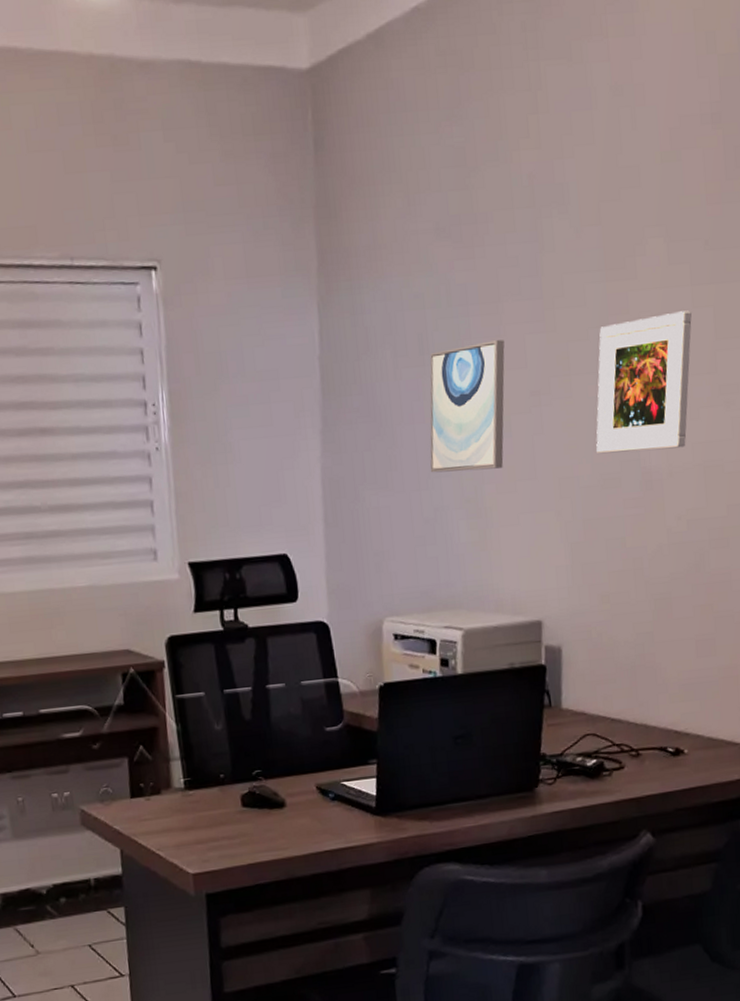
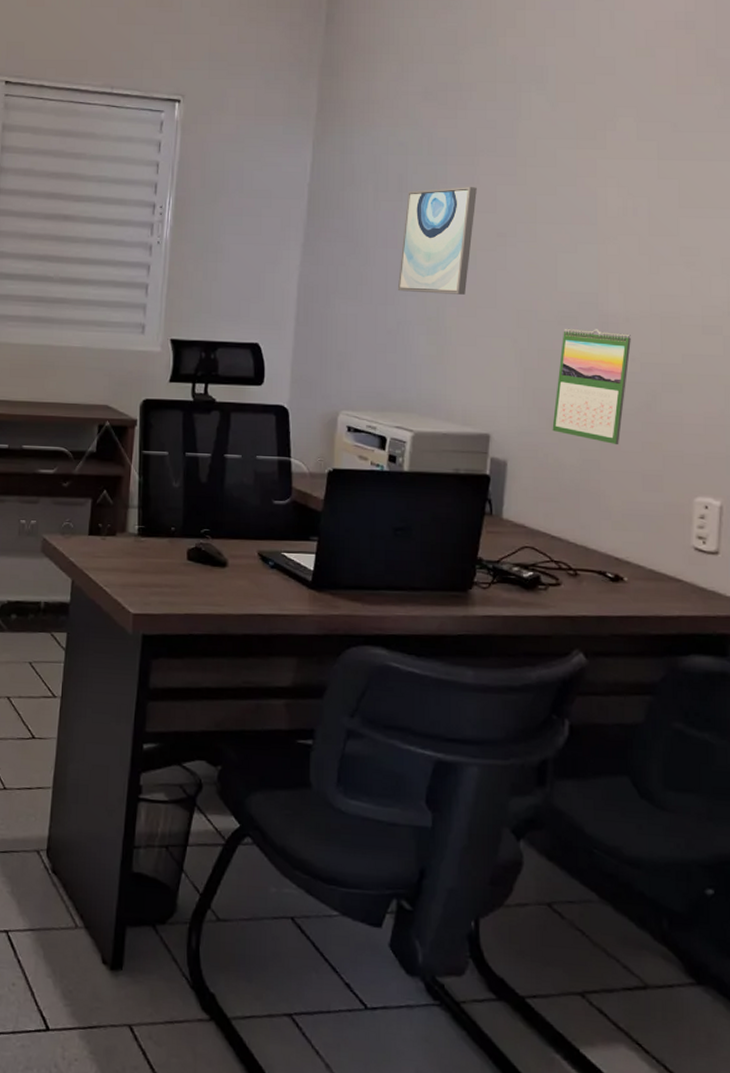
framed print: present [596,310,692,454] -> none [556,180,657,298]
calendar: none [603,489,676,613] -> present [552,328,631,445]

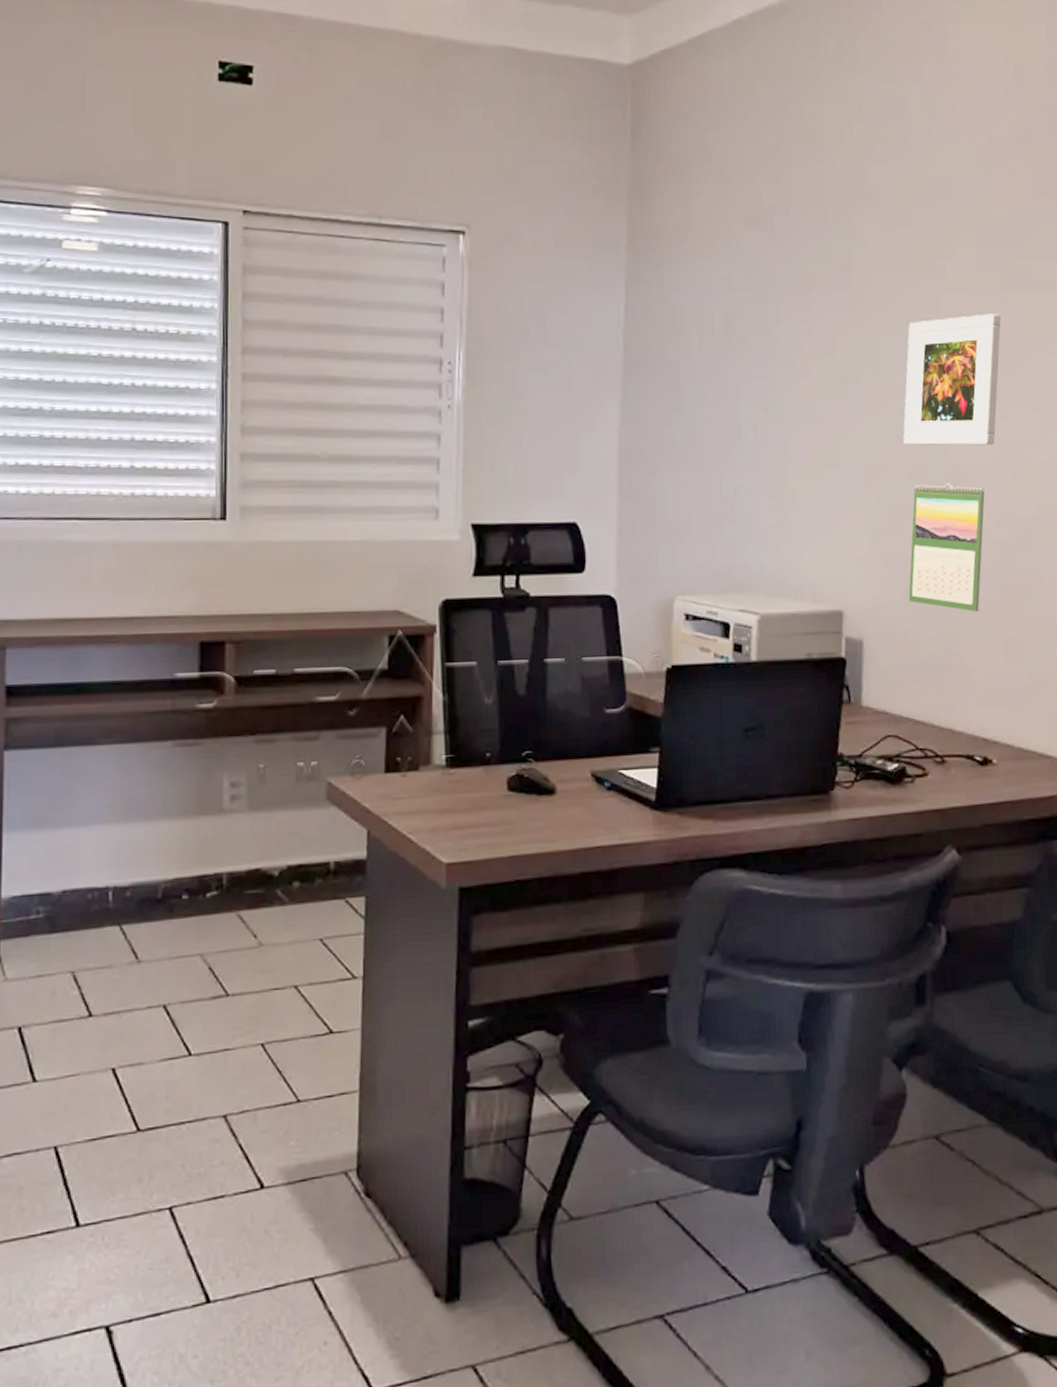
wall art: present [397,187,477,295] -> none [731,327,813,453]
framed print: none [556,180,657,298] -> present [903,314,1001,446]

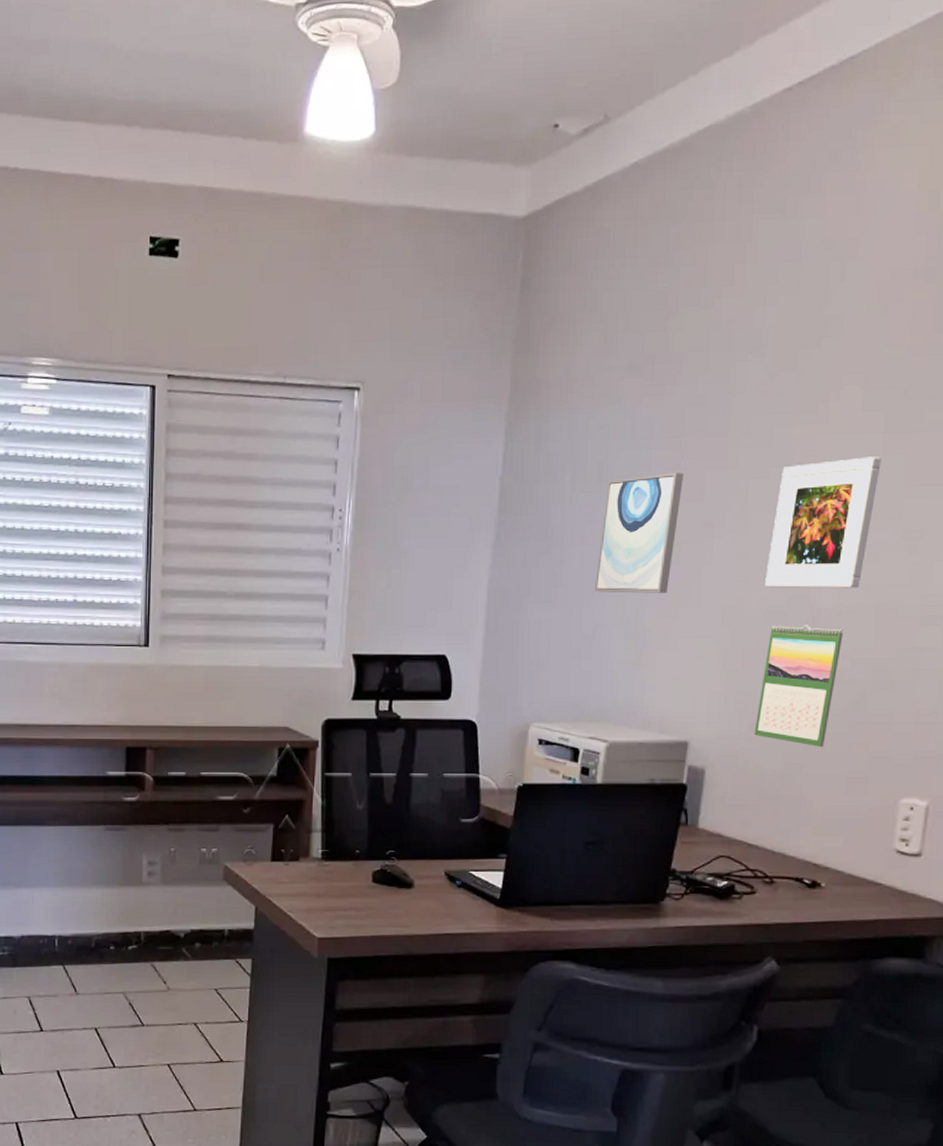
wall art: none [731,327,813,453] -> present [594,473,684,593]

